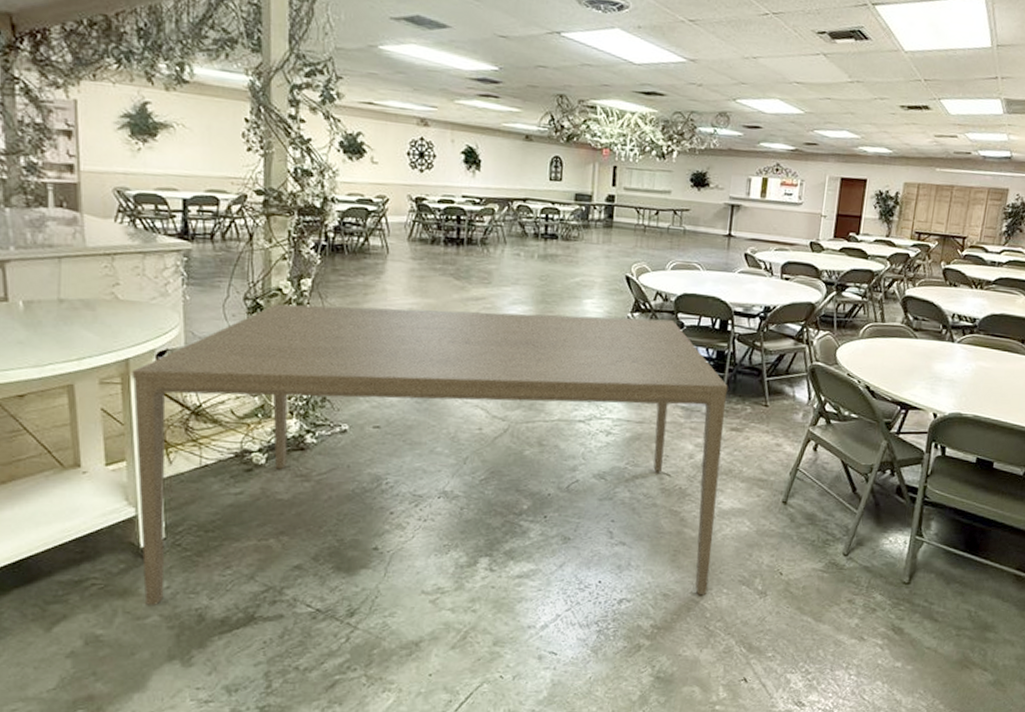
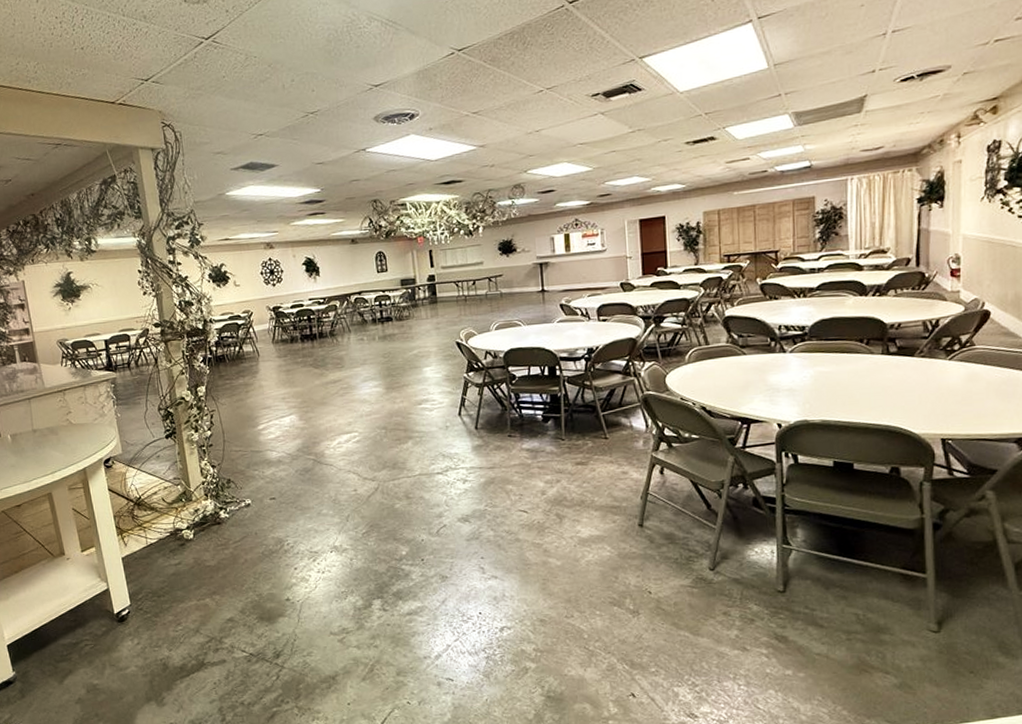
dining table: present [132,303,728,605] -> none [89,374,581,658]

